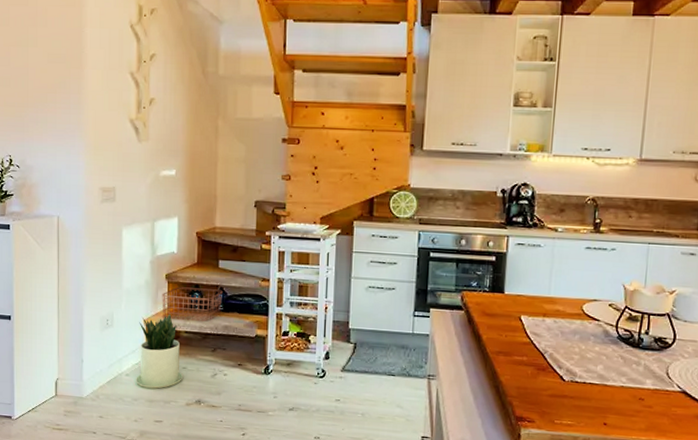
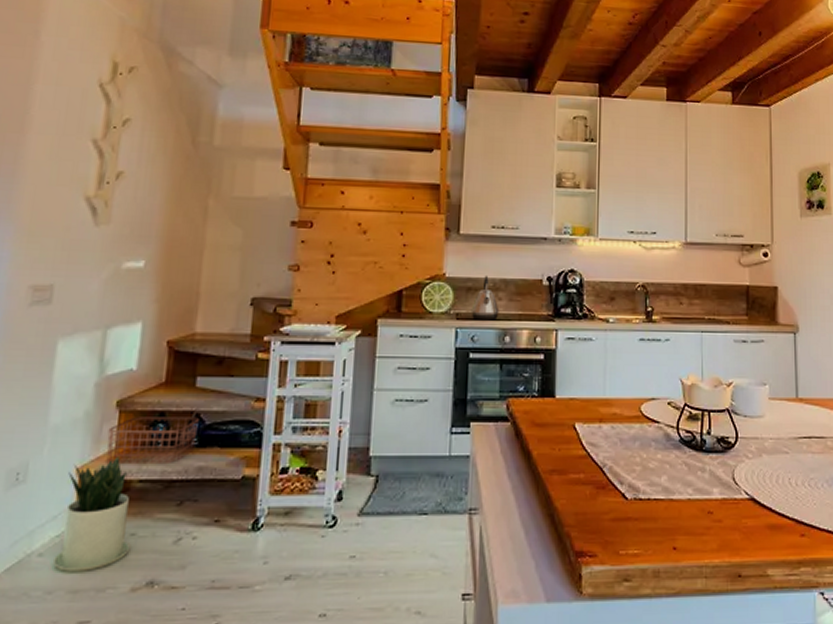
kettle: none [432,186,457,226] -> present [471,275,500,321]

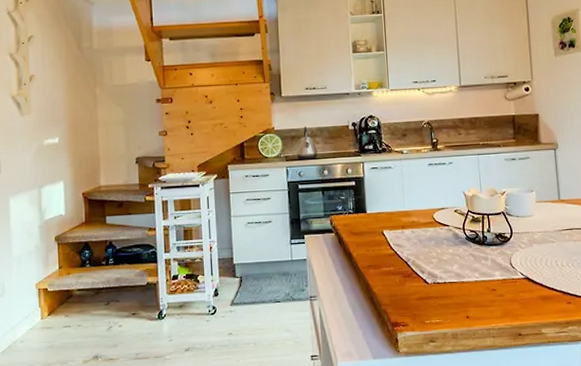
planter: present [52,456,131,572] -> none [30,274,79,352]
basket: present [106,417,199,463] -> none [52,244,112,279]

